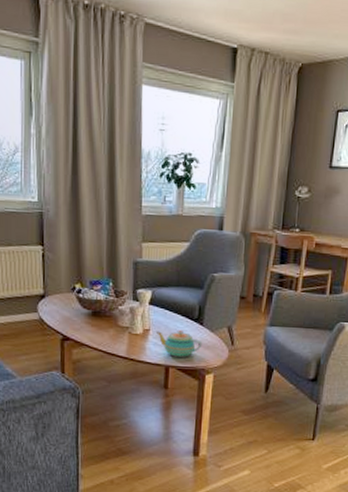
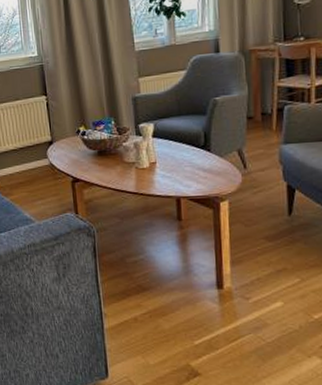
teapot: present [157,329,203,357] -> none [163,159,213,187]

